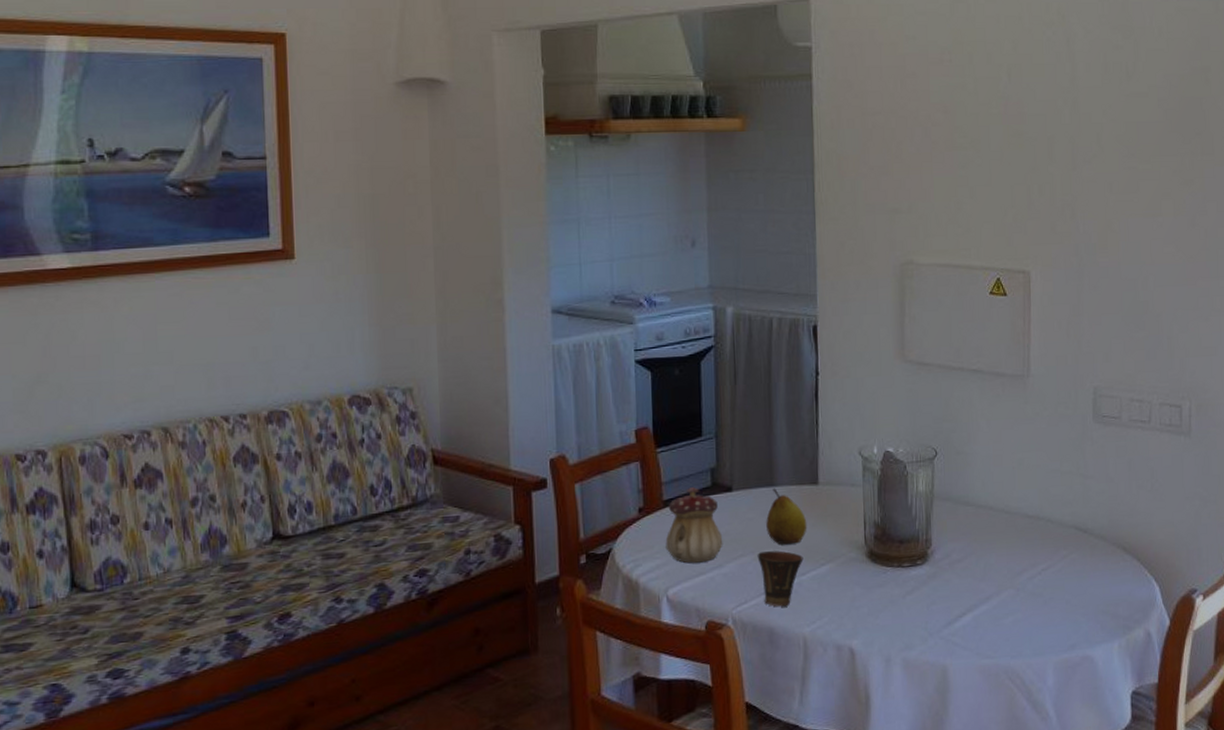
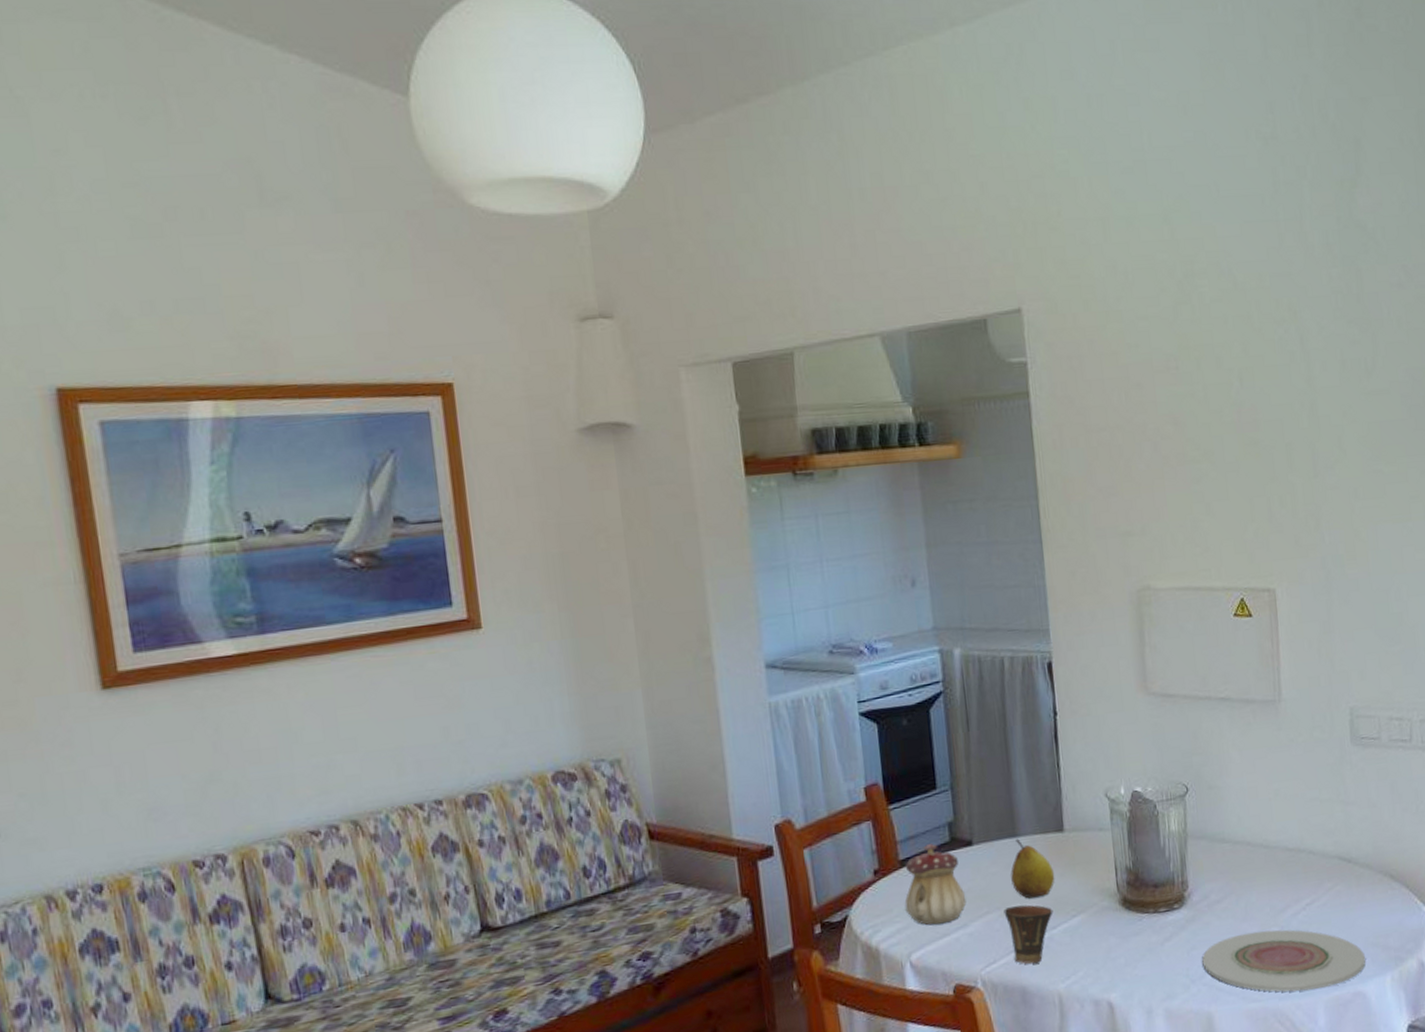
plate: none [941,591,1096,651] -> present [1202,929,1366,992]

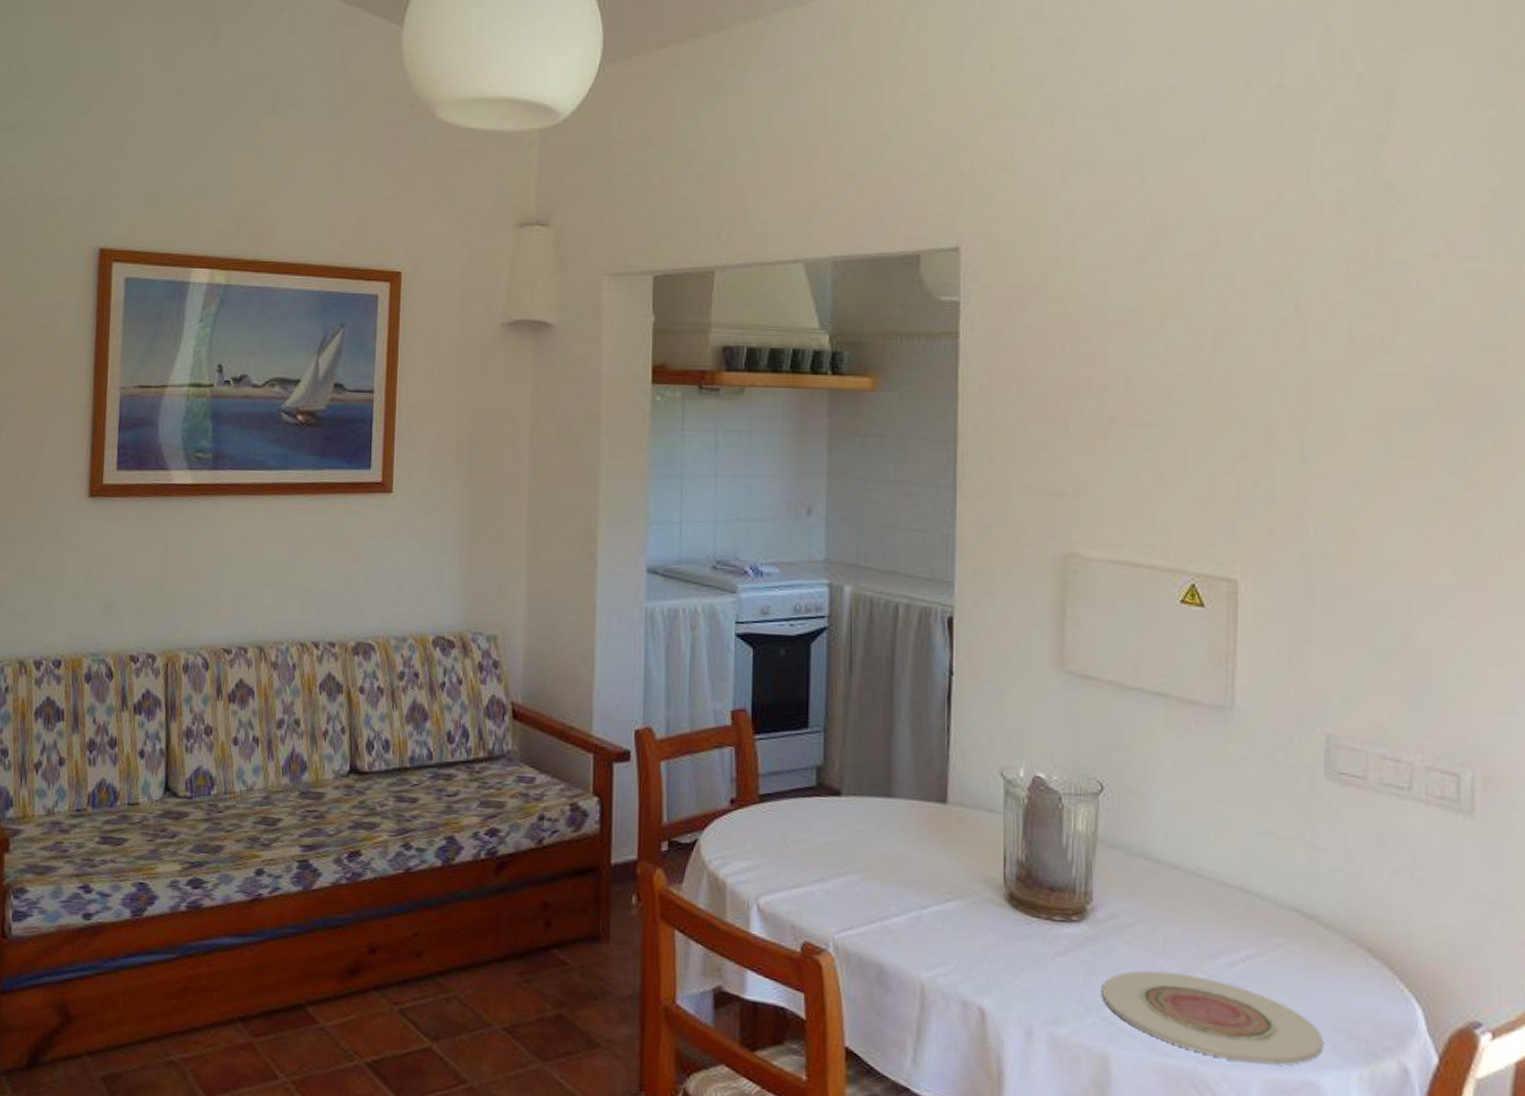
teapot: present [905,843,967,925] -> none [759,783,827,873]
cup: present [1003,904,1053,964] -> none [868,872,925,942]
fruit: present [1010,838,1055,899] -> none [880,799,931,869]

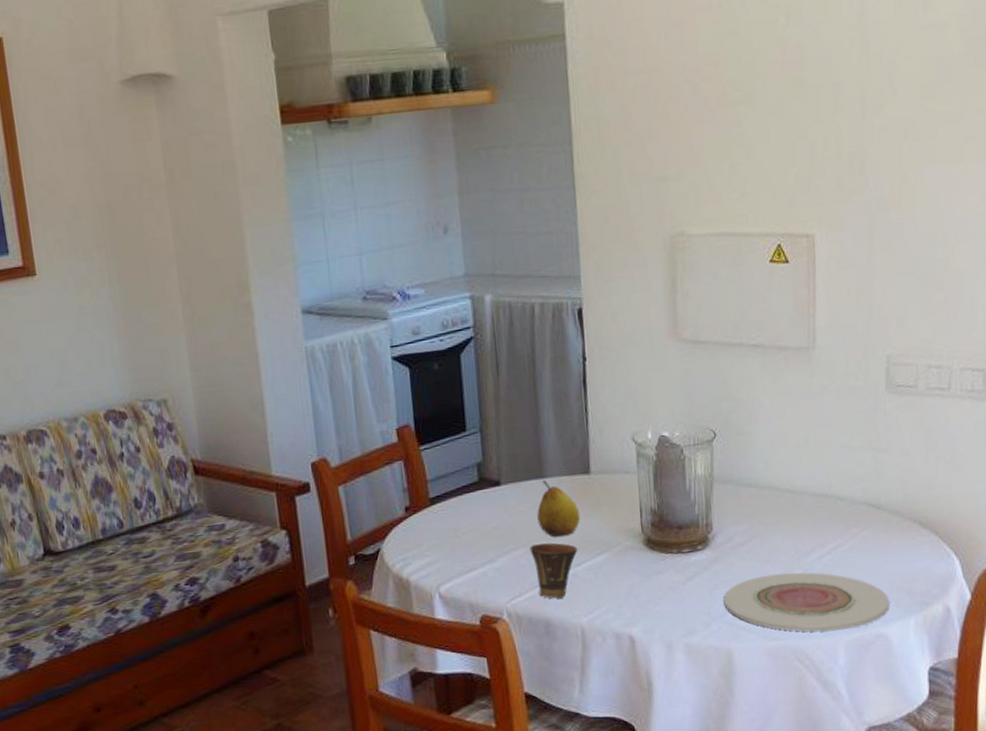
cup: none [868,872,925,942] -> present [529,542,578,598]
fruit: none [880,799,931,869] -> present [537,479,581,537]

